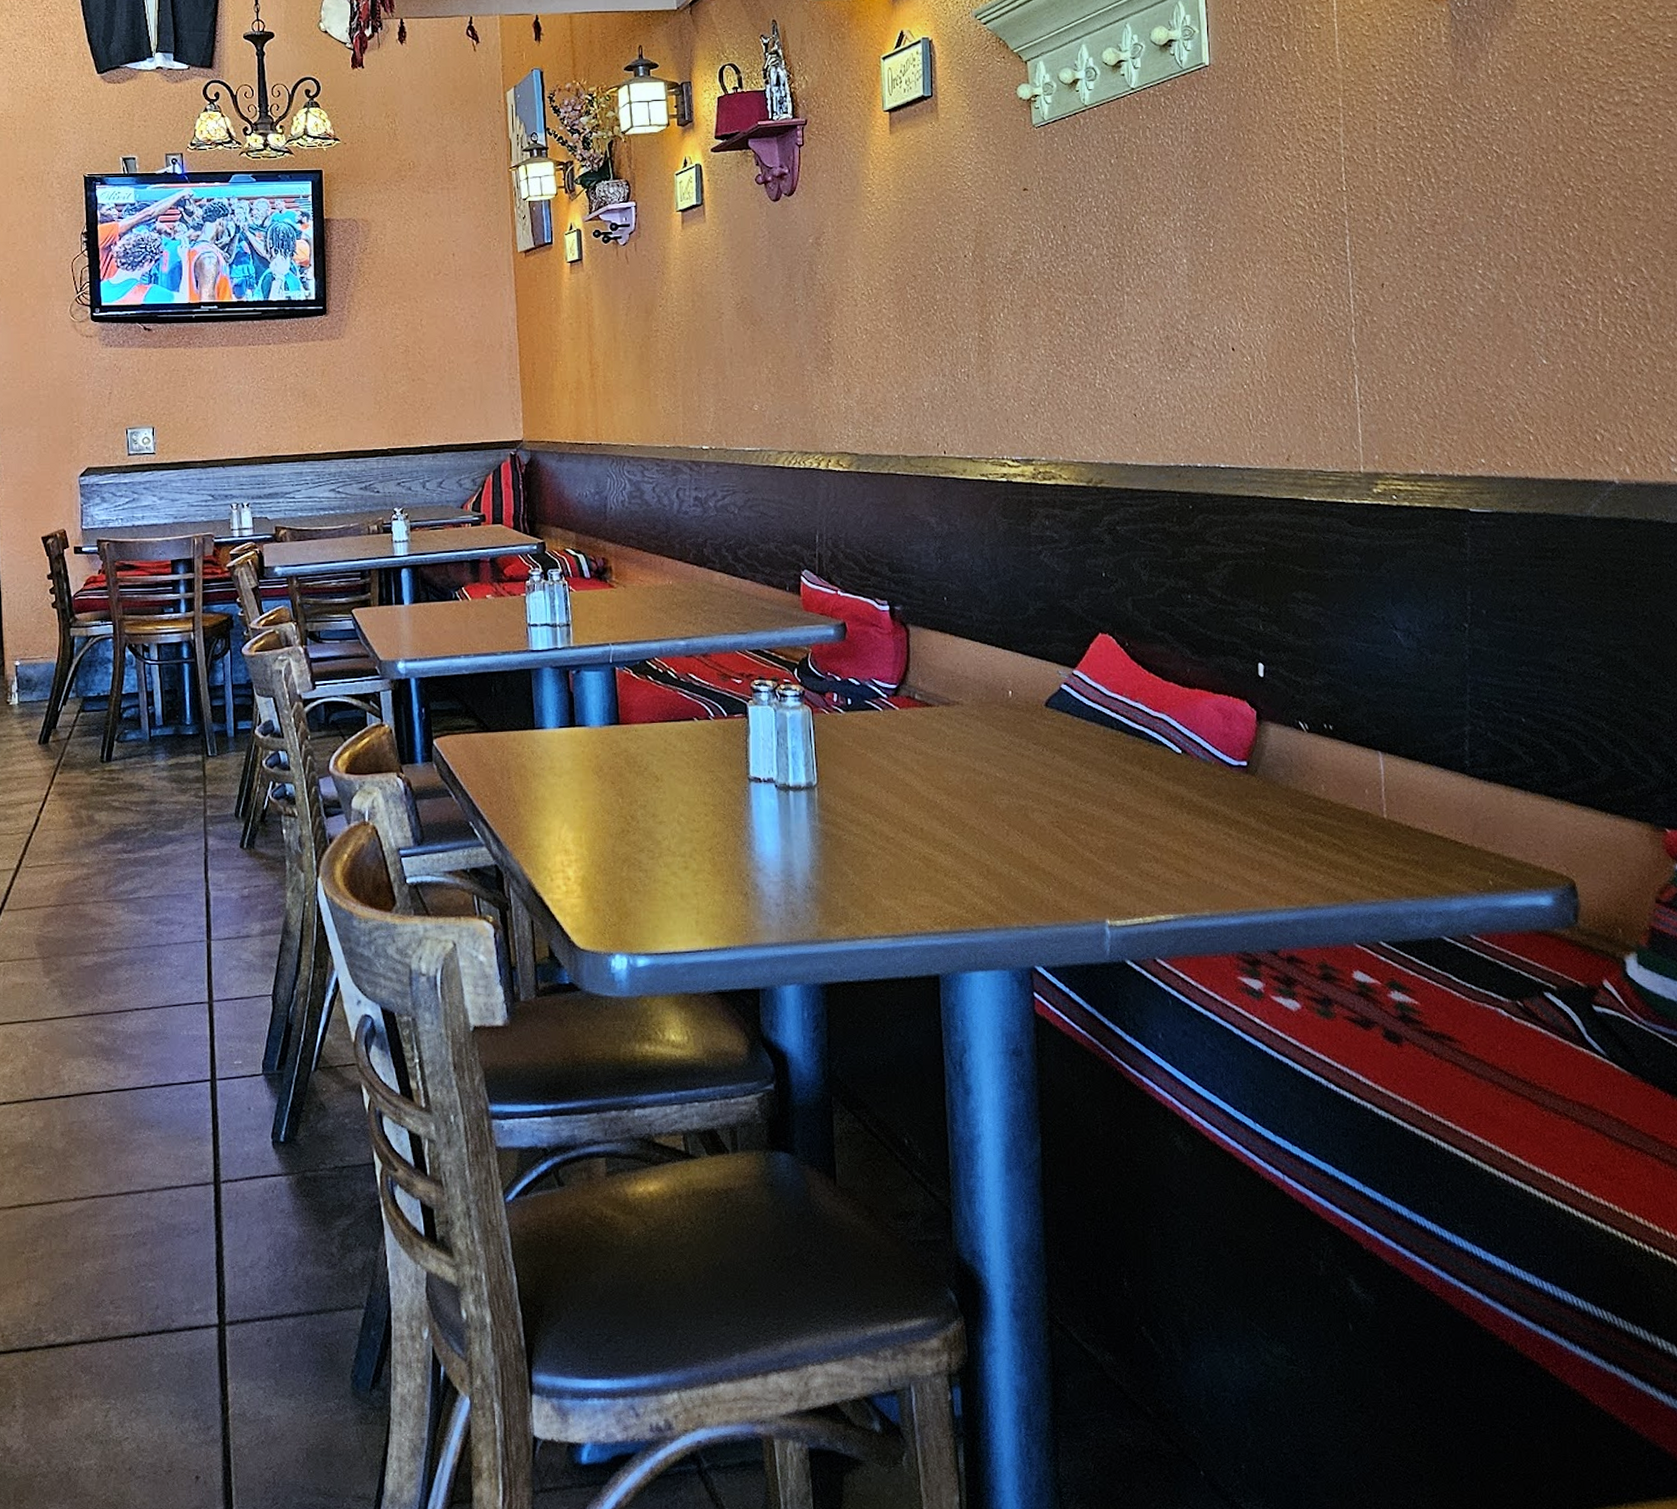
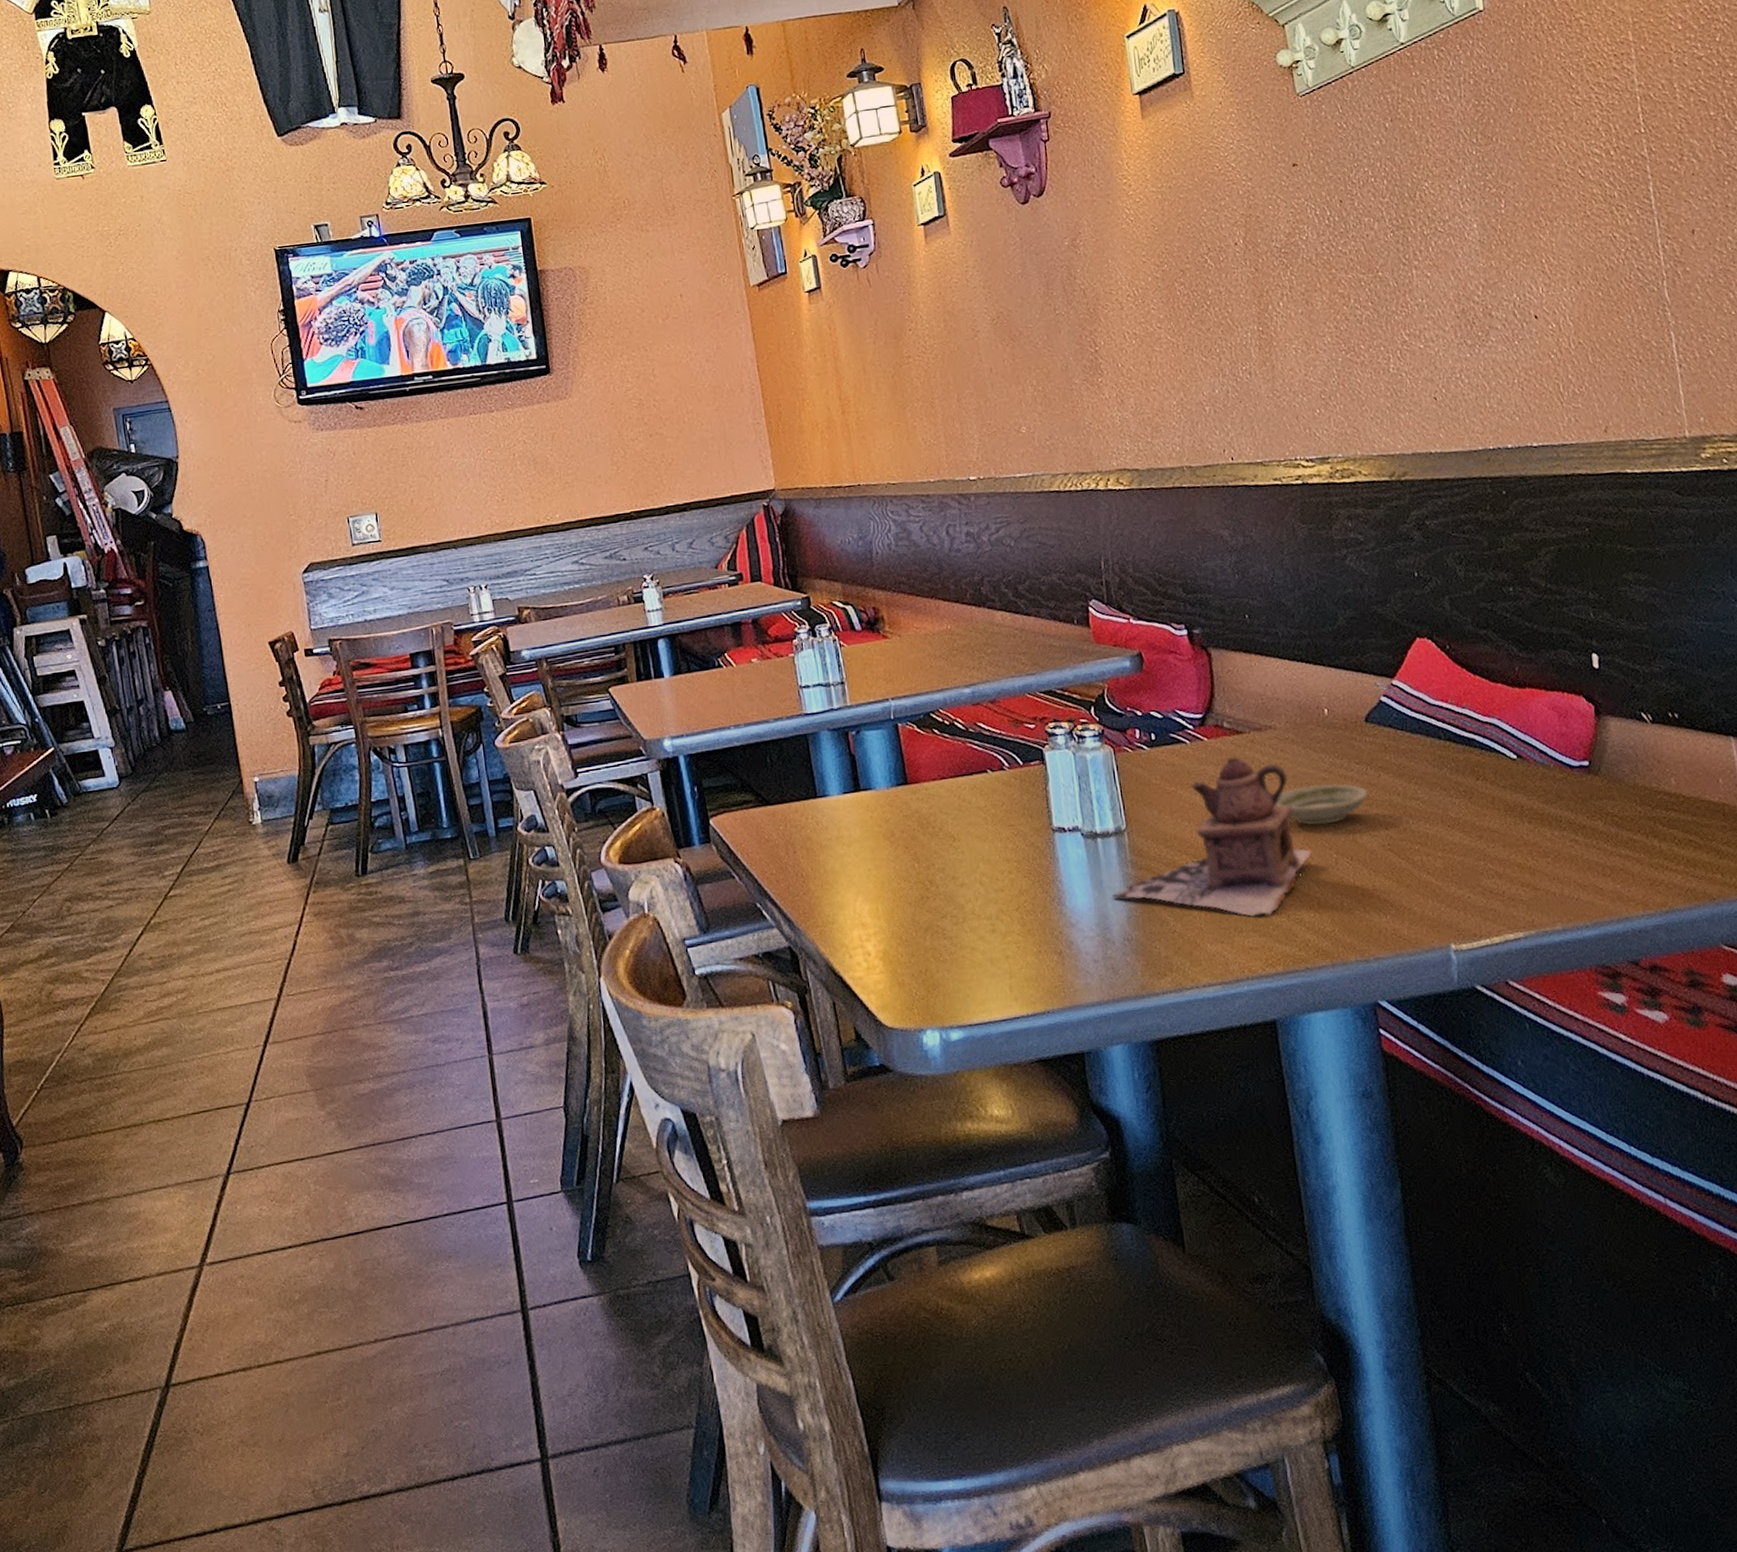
teapot: none [799,727,987,879] -> present [1112,757,1313,918]
saucer: none [955,760,1042,798] -> present [1275,783,1368,825]

